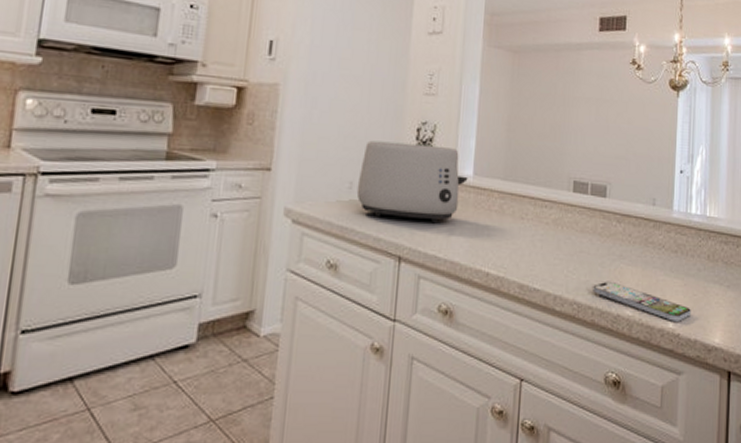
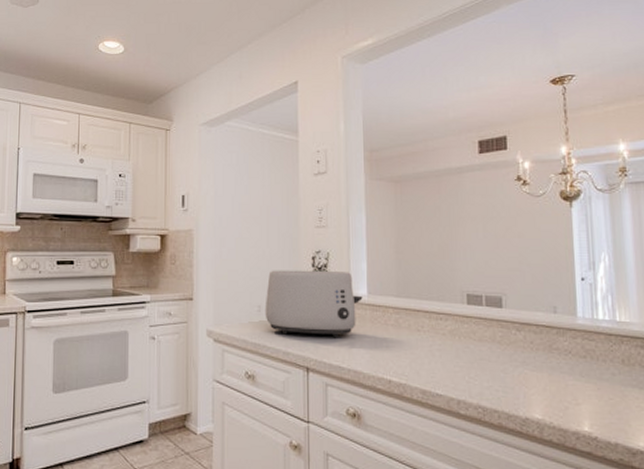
smartphone: present [593,281,691,322] -> none [497,386,608,425]

